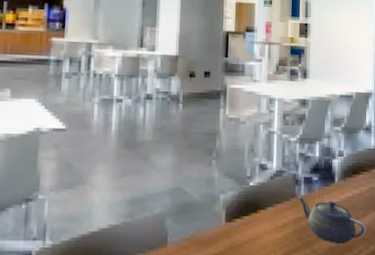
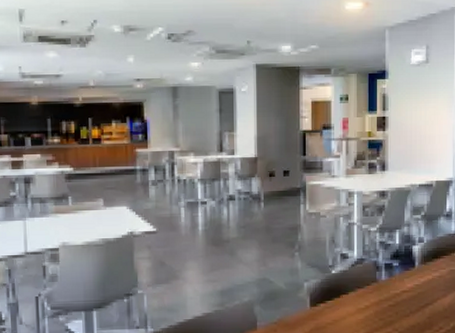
teapot: present [298,196,367,243] -> none [379,281,447,322]

